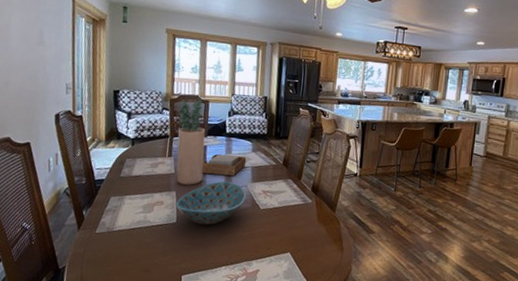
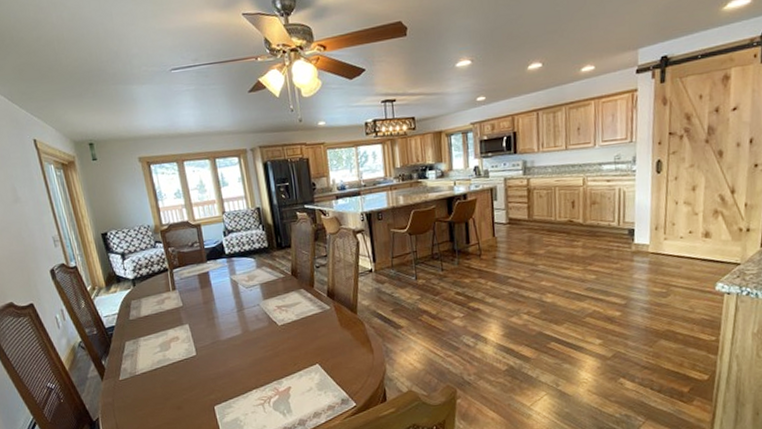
vase: present [176,91,206,186] -> none [172,215,213,317]
bowl: present [176,181,246,225] -> none [191,303,261,353]
napkin holder: present [201,154,247,177] -> none [208,275,254,301]

